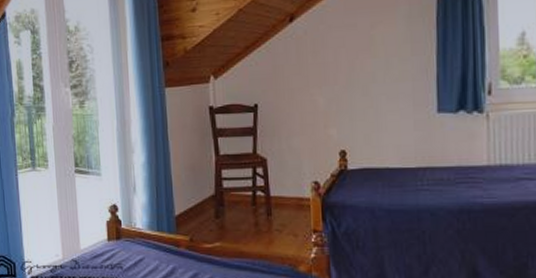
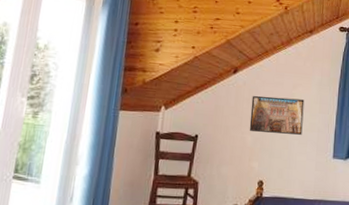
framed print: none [317,41,391,92] -> present [249,96,305,135]

